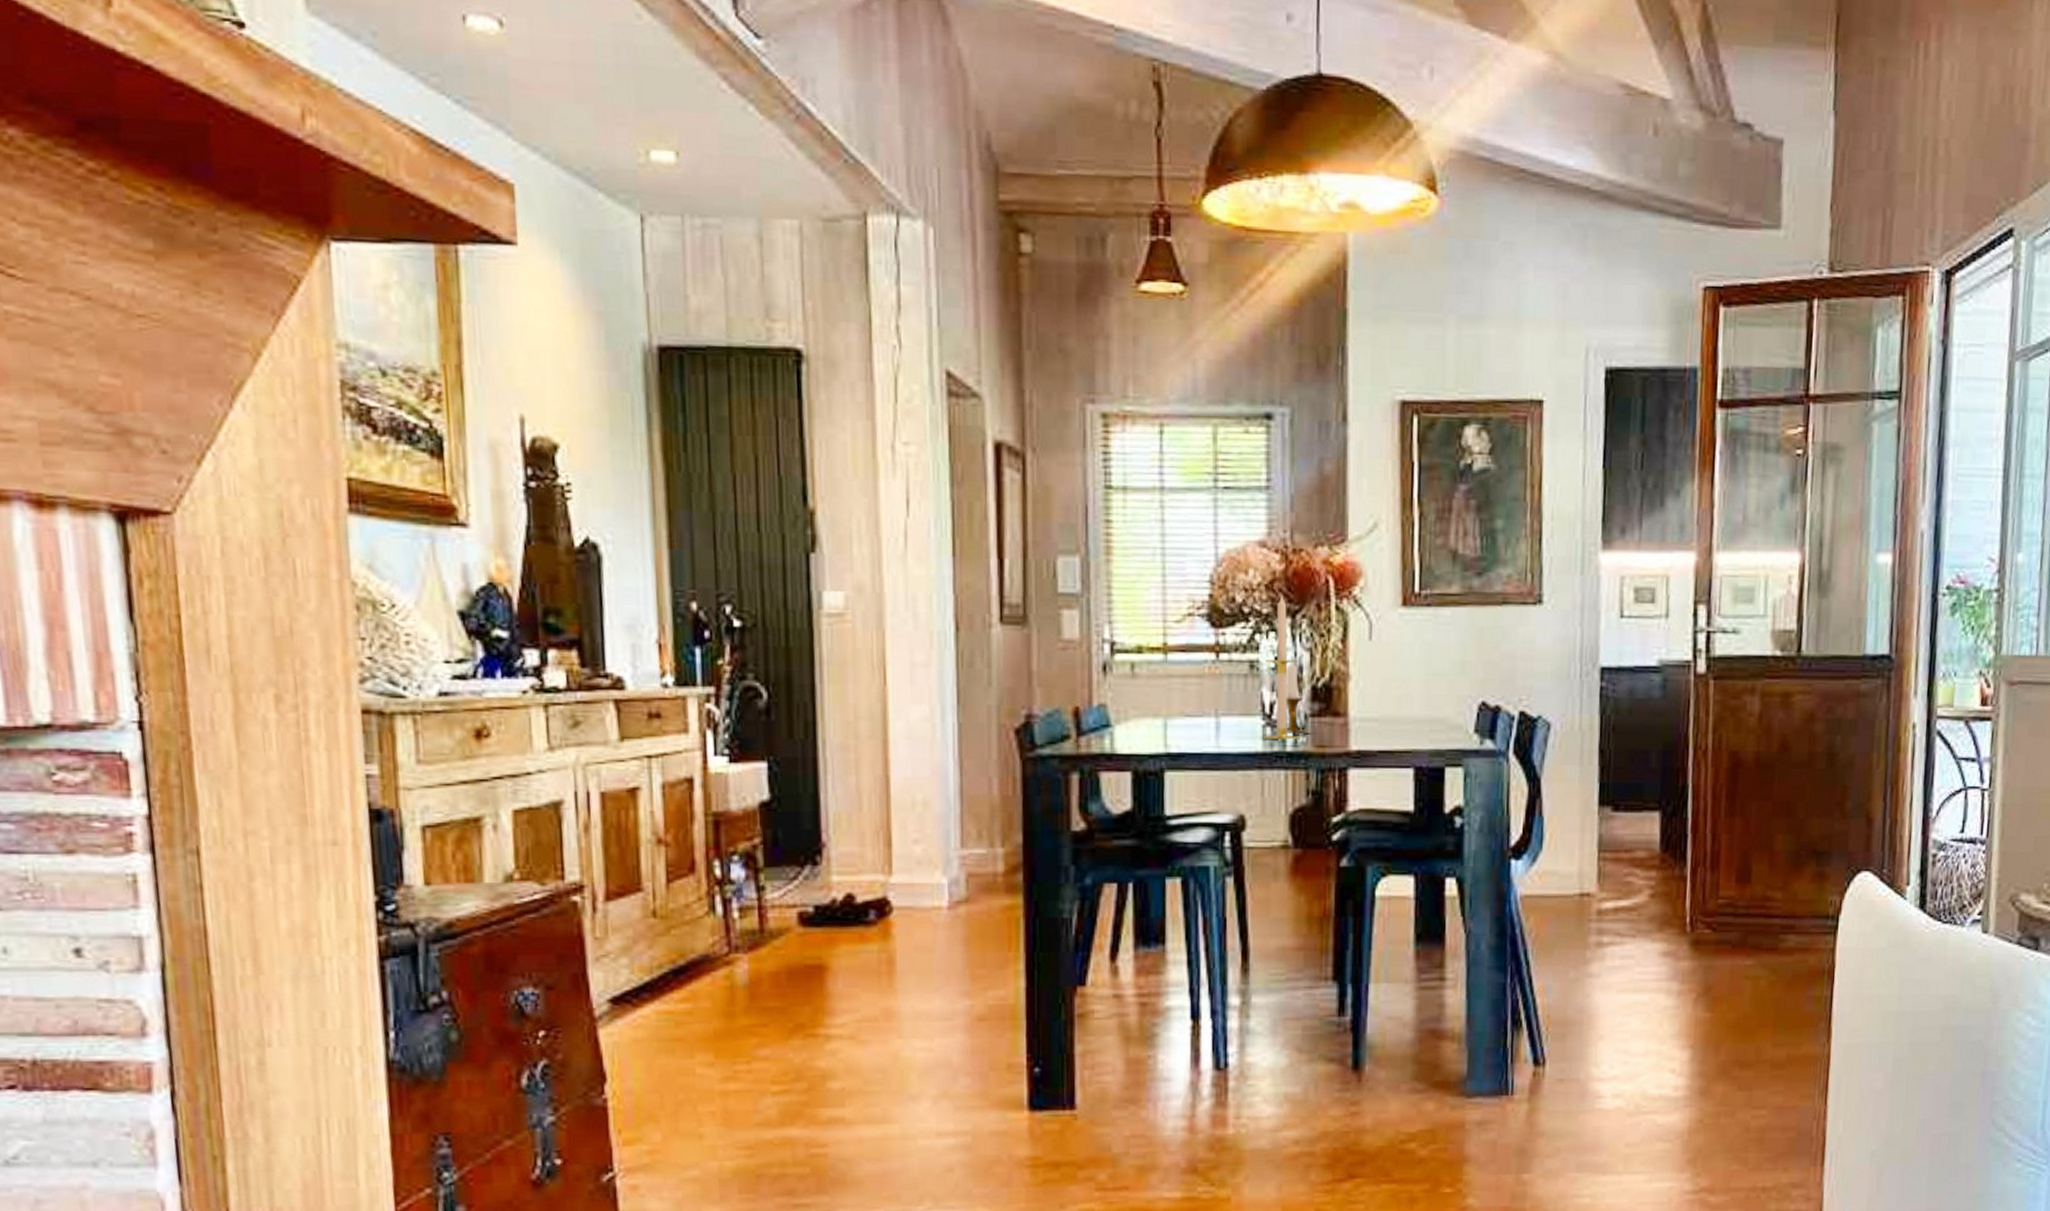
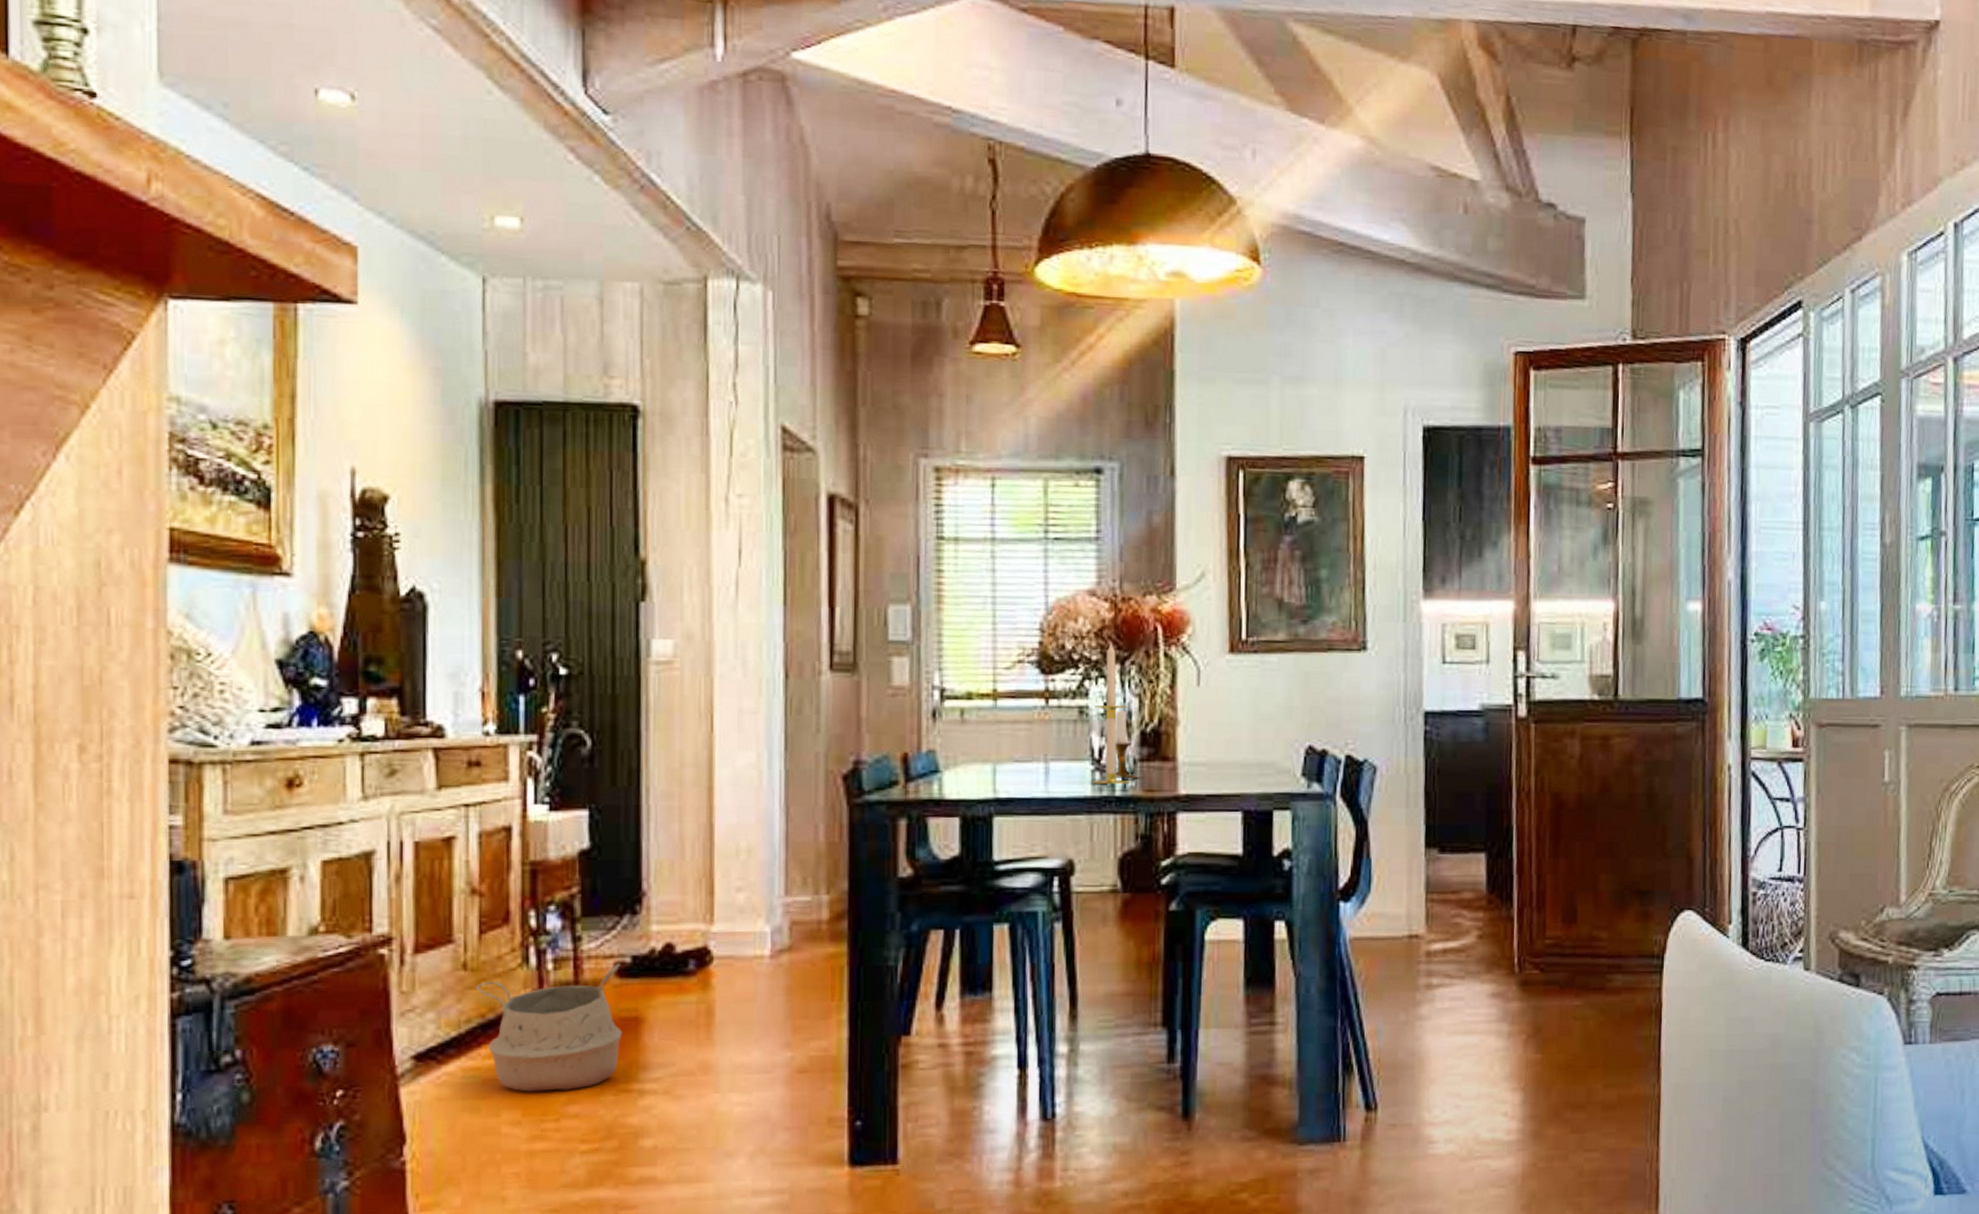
woven basket: none [665,912,807,1035] -> present [475,963,622,1092]

